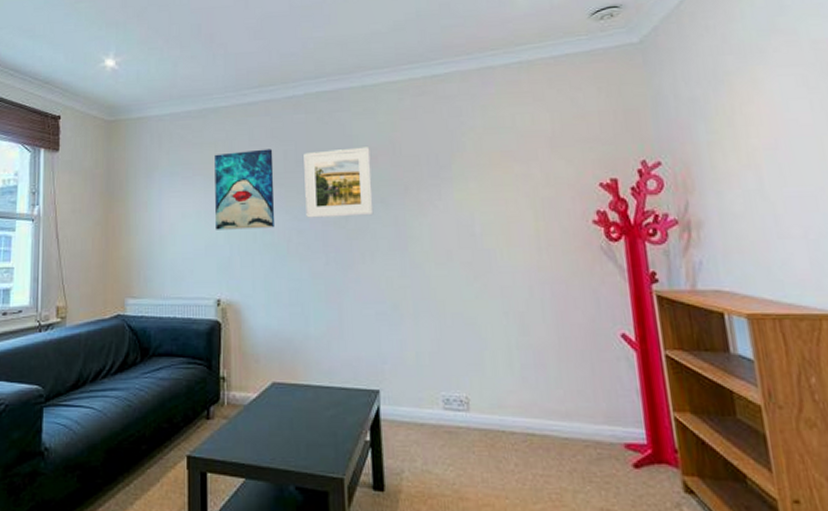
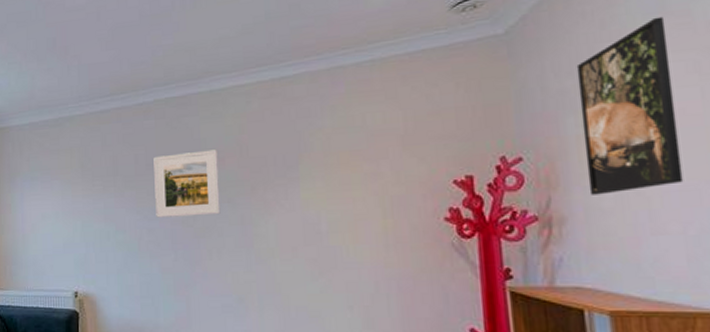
wall art: present [215,149,275,230] -> none [70,153,127,229]
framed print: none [703,34,802,200] -> present [576,16,684,195]

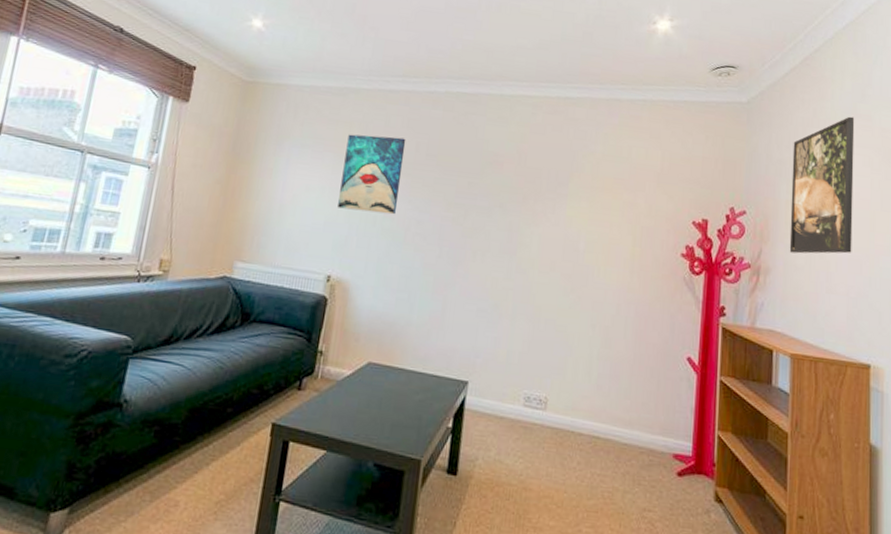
wall art: none [70,153,127,229] -> present [338,134,406,215]
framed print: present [153,149,221,218] -> none [427,148,498,218]

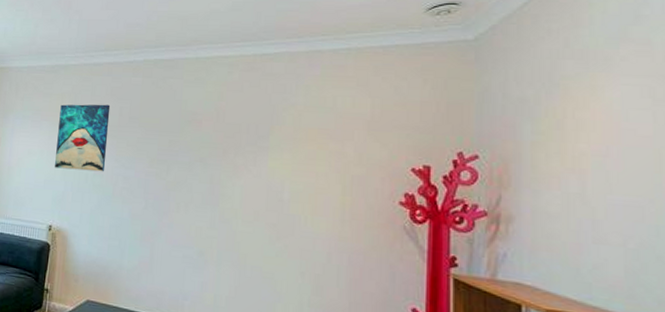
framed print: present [789,116,855,254] -> none [538,42,628,200]

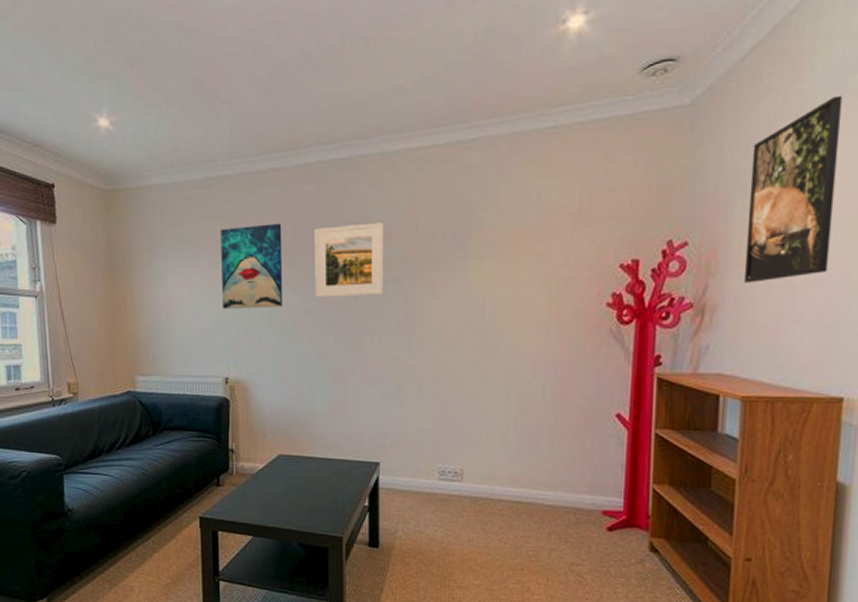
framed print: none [132,111,196,172] -> present [314,222,384,298]
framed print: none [538,42,628,200] -> present [743,95,843,283]

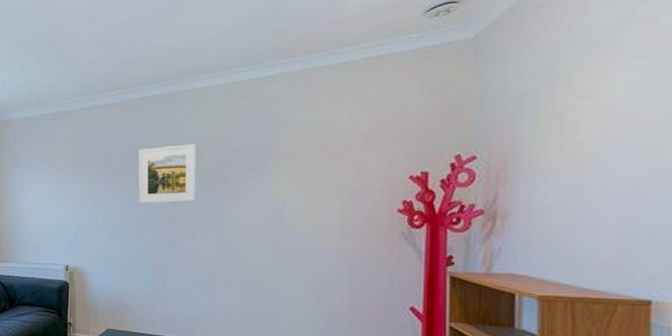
wall art: present [220,223,283,309] -> none [65,145,113,212]
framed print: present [743,95,843,283] -> none [535,23,632,192]

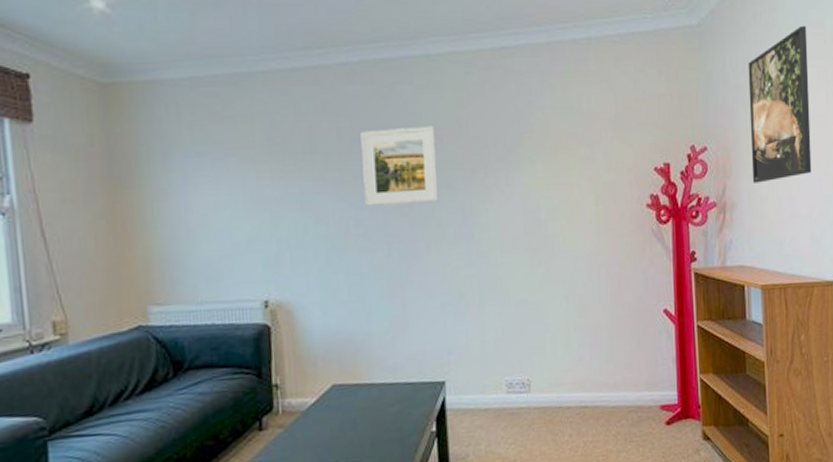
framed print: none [535,23,632,192] -> present [748,25,812,183]

